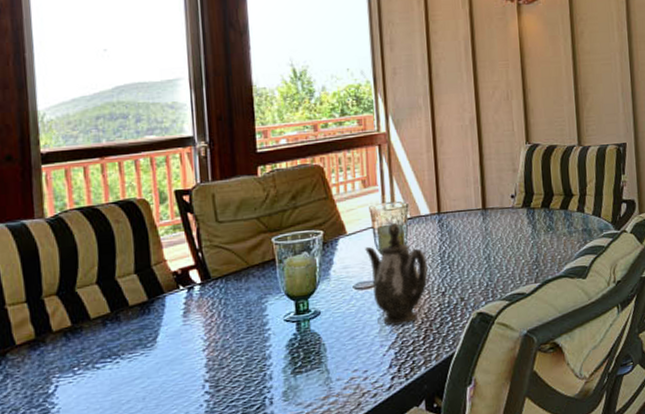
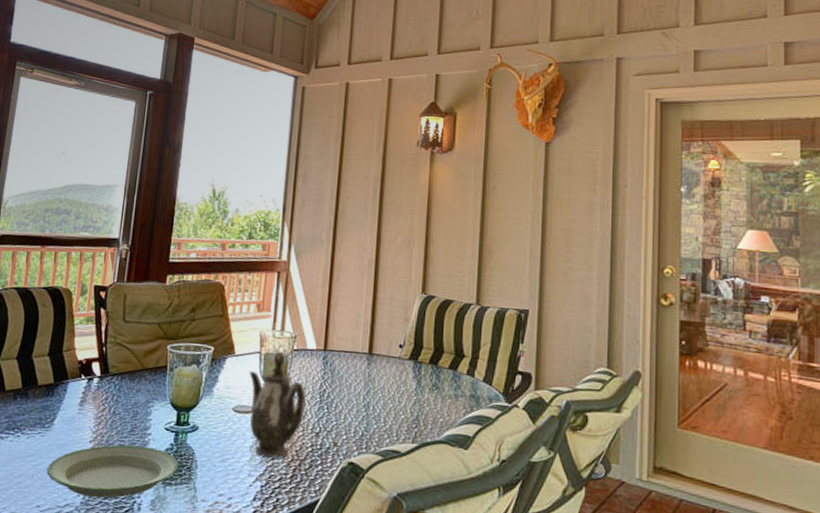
plate: none [159,341,307,405] -> present [46,444,179,498]

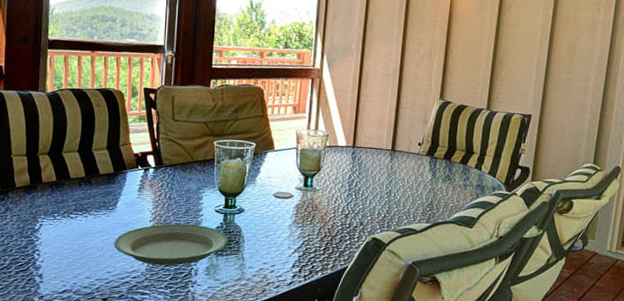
teapot: present [249,352,306,458] -> none [287,148,337,234]

